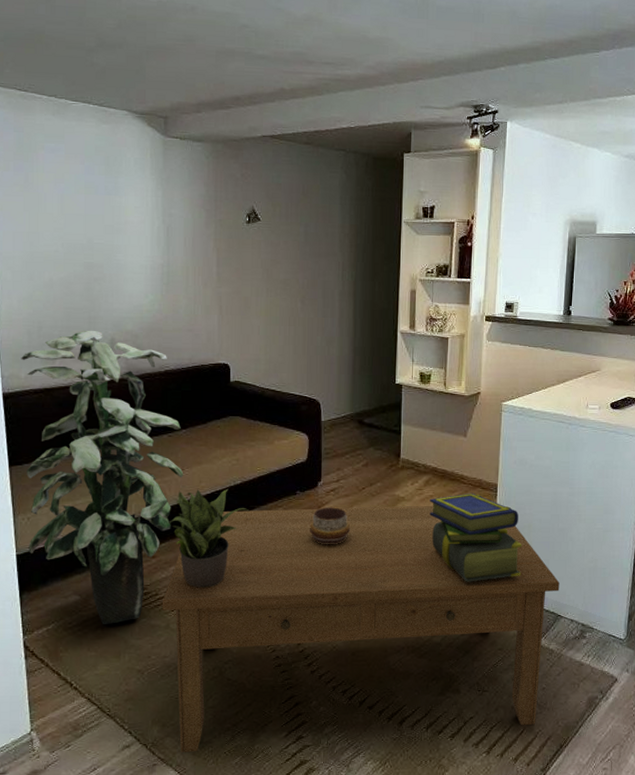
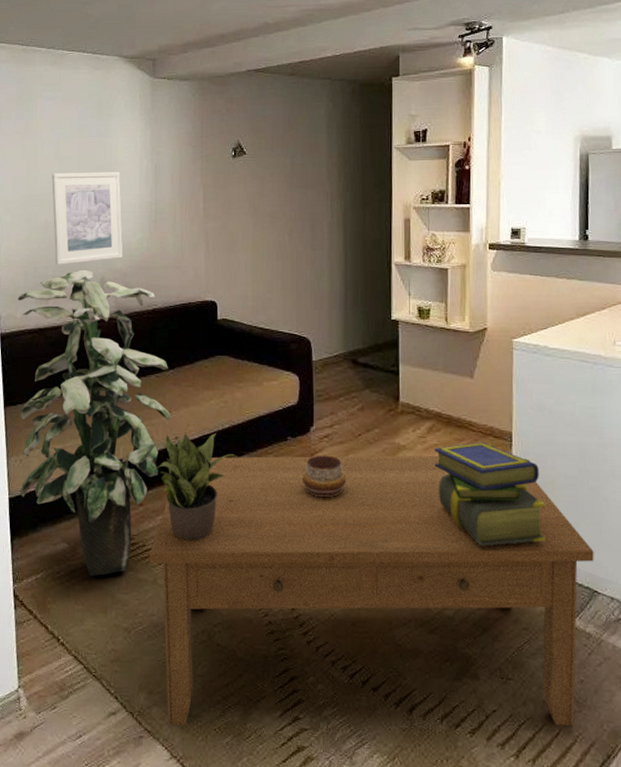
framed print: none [56,230,134,325] -> present [52,171,123,265]

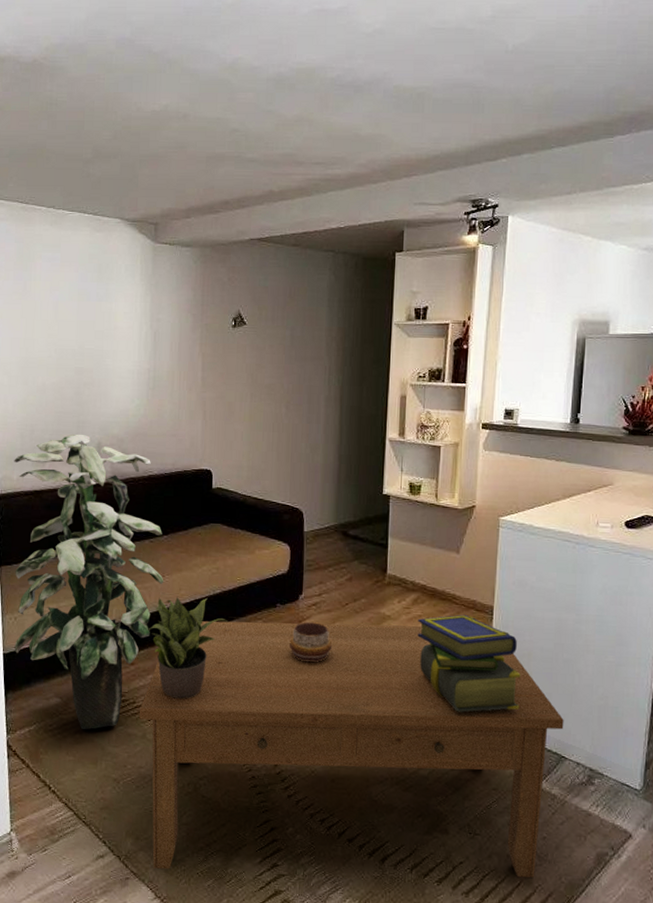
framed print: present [52,171,123,265] -> none [50,336,121,428]

